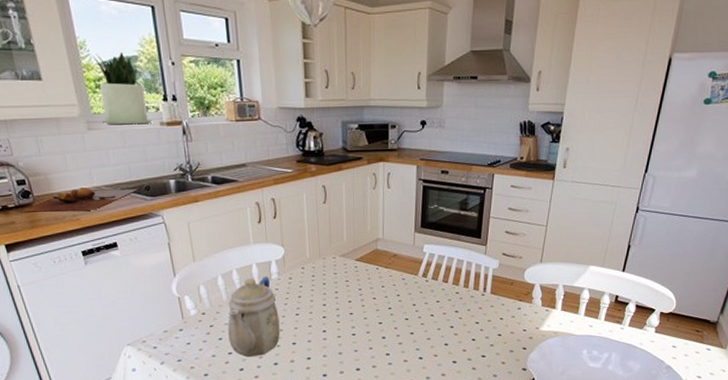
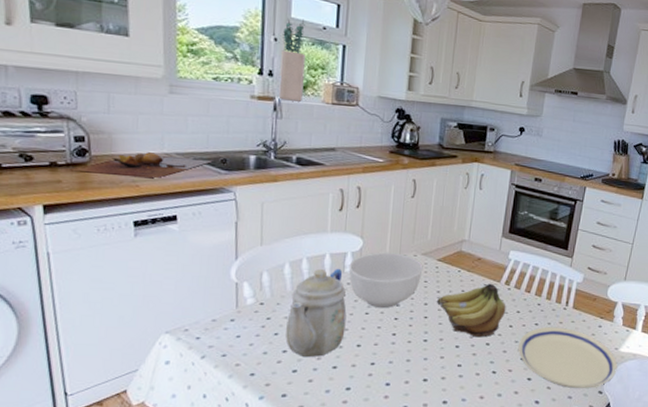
planter: present [93,52,153,125] -> none [186,19,243,96]
vase: none [178,38,208,123] -> present [278,18,306,102]
bowl: none [275,257,343,308] -> present [349,252,423,308]
fruit: none [359,277,426,328] -> present [436,283,506,338]
plate: none [441,312,540,367] -> present [518,326,618,388]

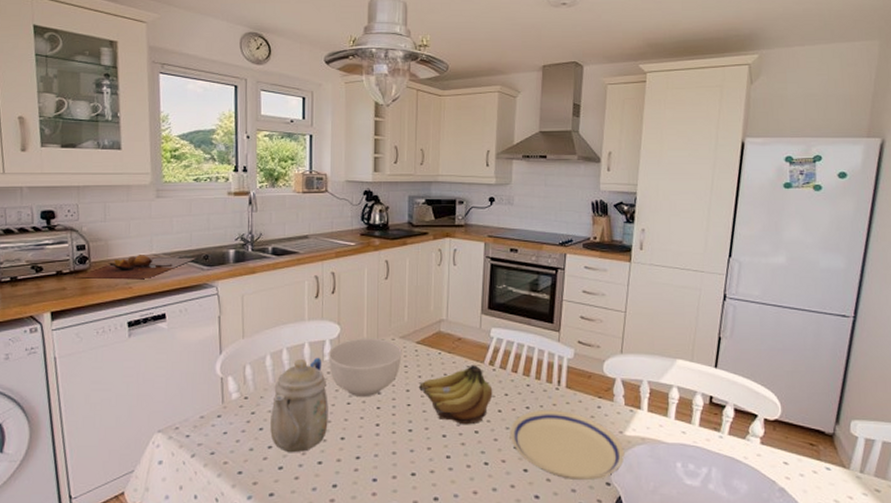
vase: present [278,18,306,102] -> none [253,115,276,193]

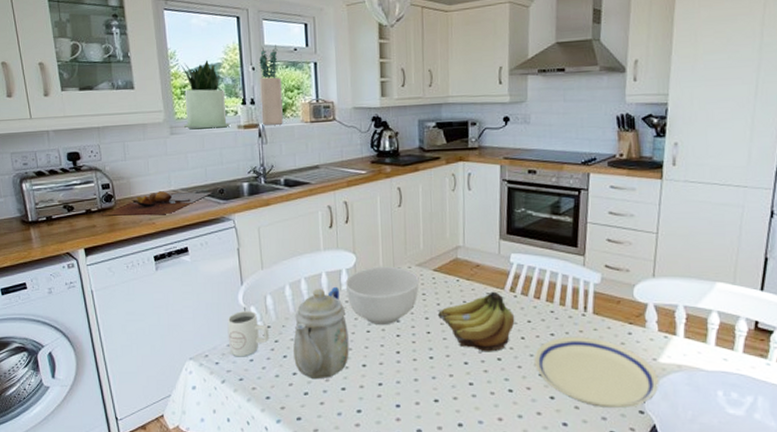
planter: none [171,125,221,194] -> present [181,60,231,130]
mug: none [201,380,246,430] -> present [227,310,269,357]
vase: none [253,115,276,193] -> present [259,44,283,126]

